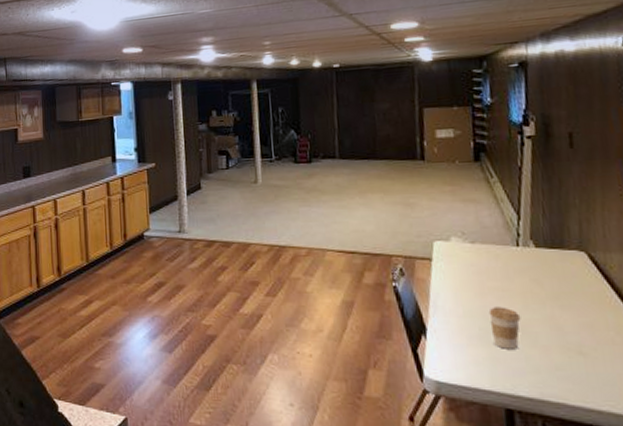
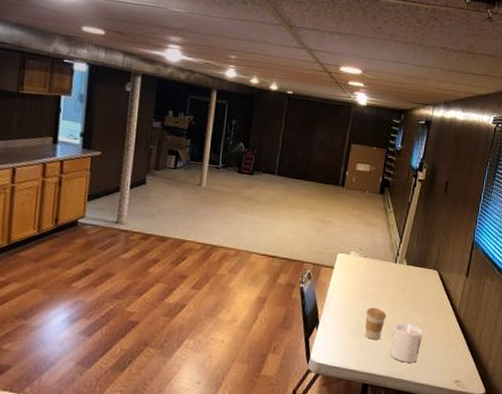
candle: none [535,325,584,381] -> present [390,323,423,363]

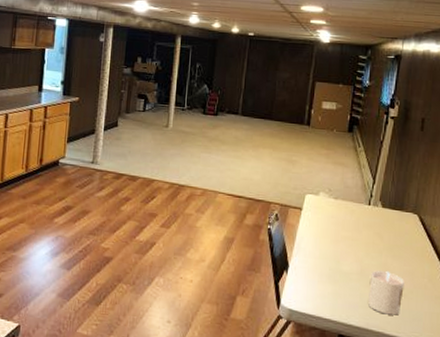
coffee cup: present [364,307,387,340] -> none [338,252,362,288]

